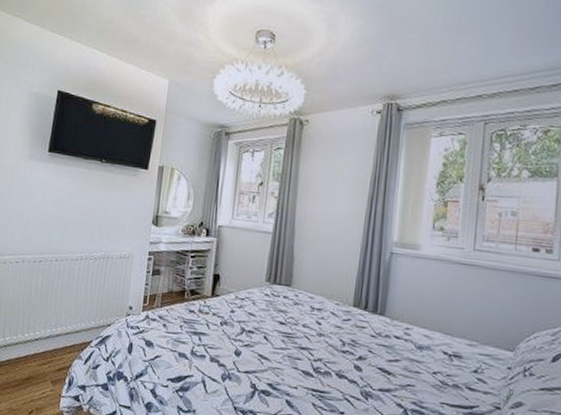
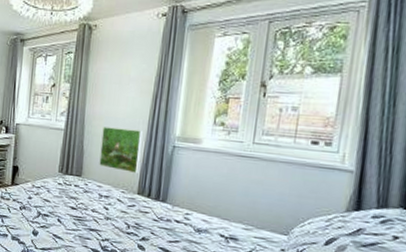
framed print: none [311,230,359,283] -> present [99,127,143,173]

